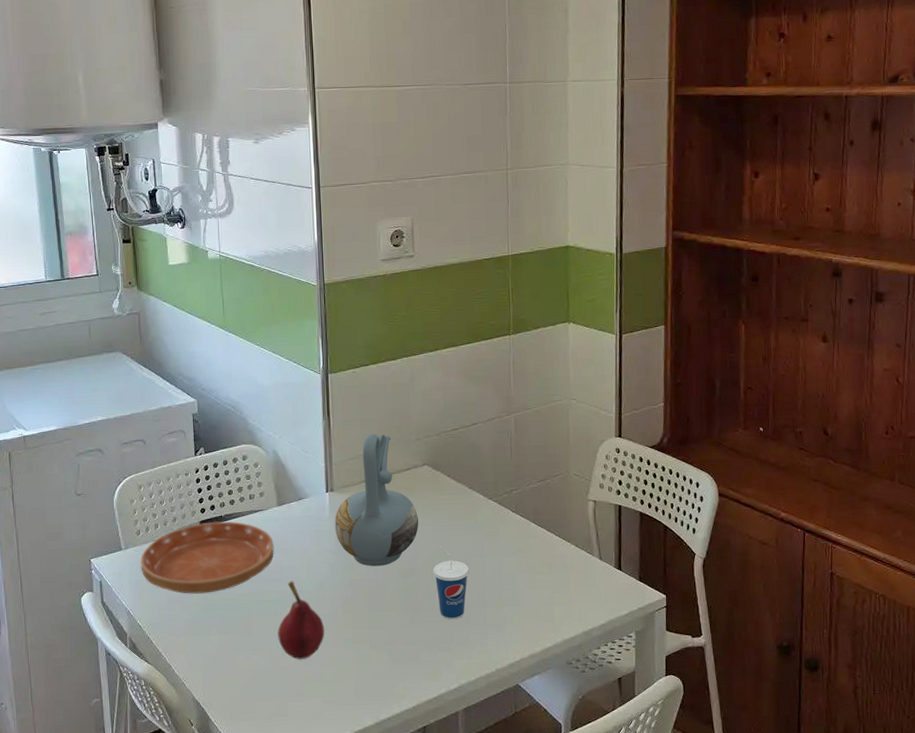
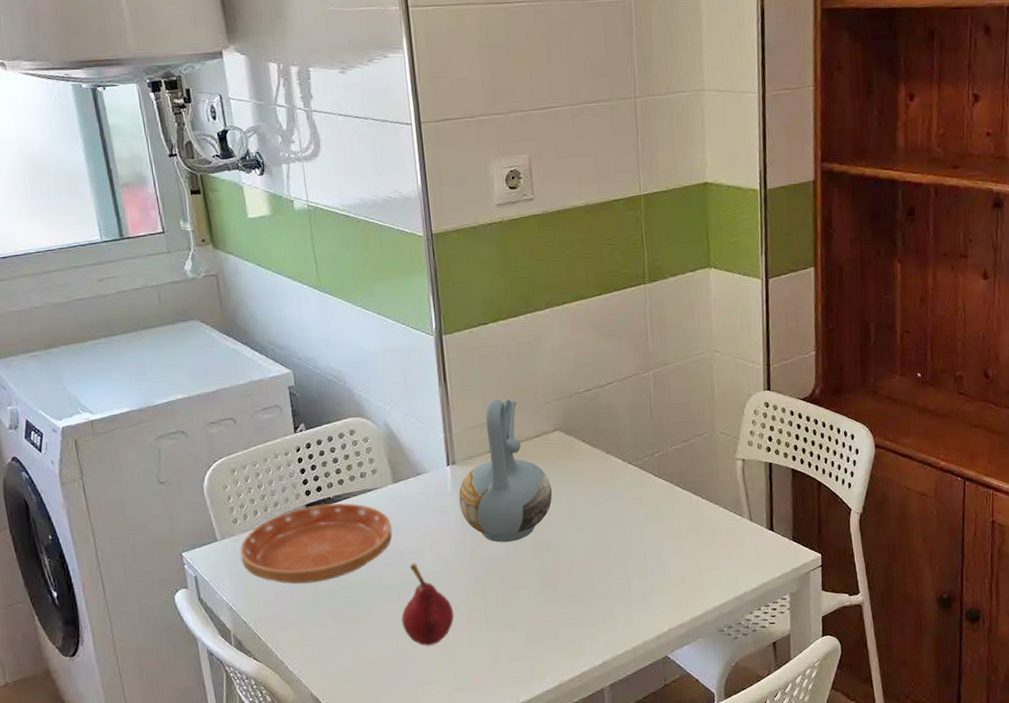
cup: present [433,544,470,620] -> none [570,515,611,594]

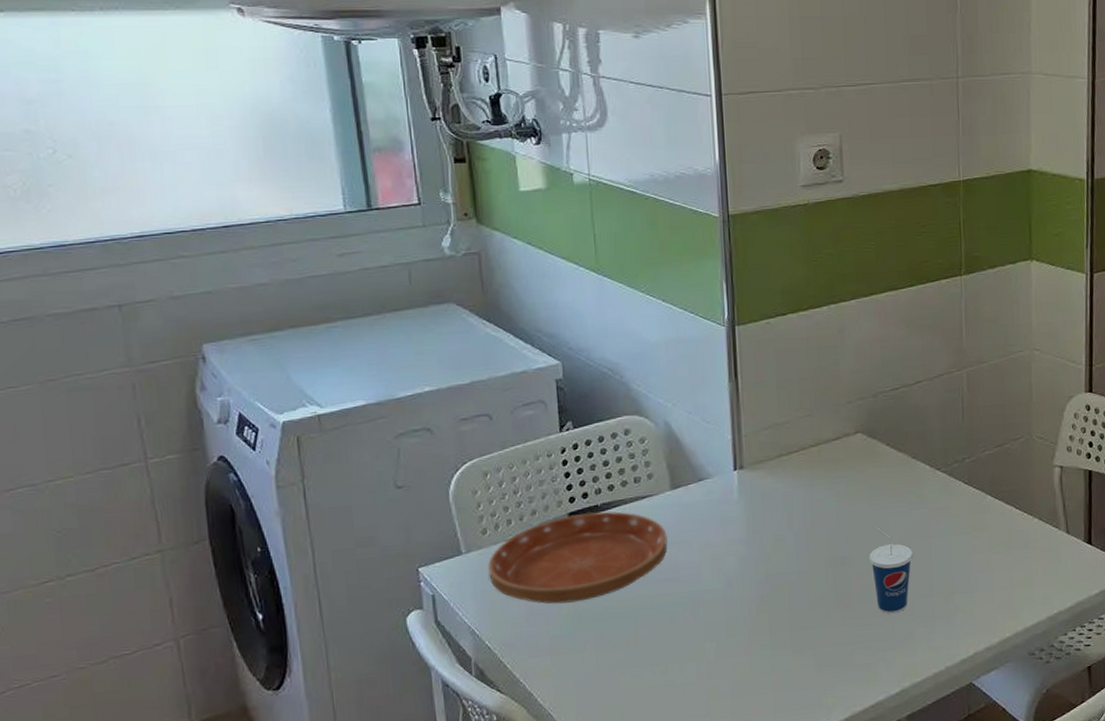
fruit: present [401,563,454,646] -> none [672,579,735,674]
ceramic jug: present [458,398,553,543] -> none [745,397,852,557]
cup: none [570,515,611,594] -> present [869,526,914,614]

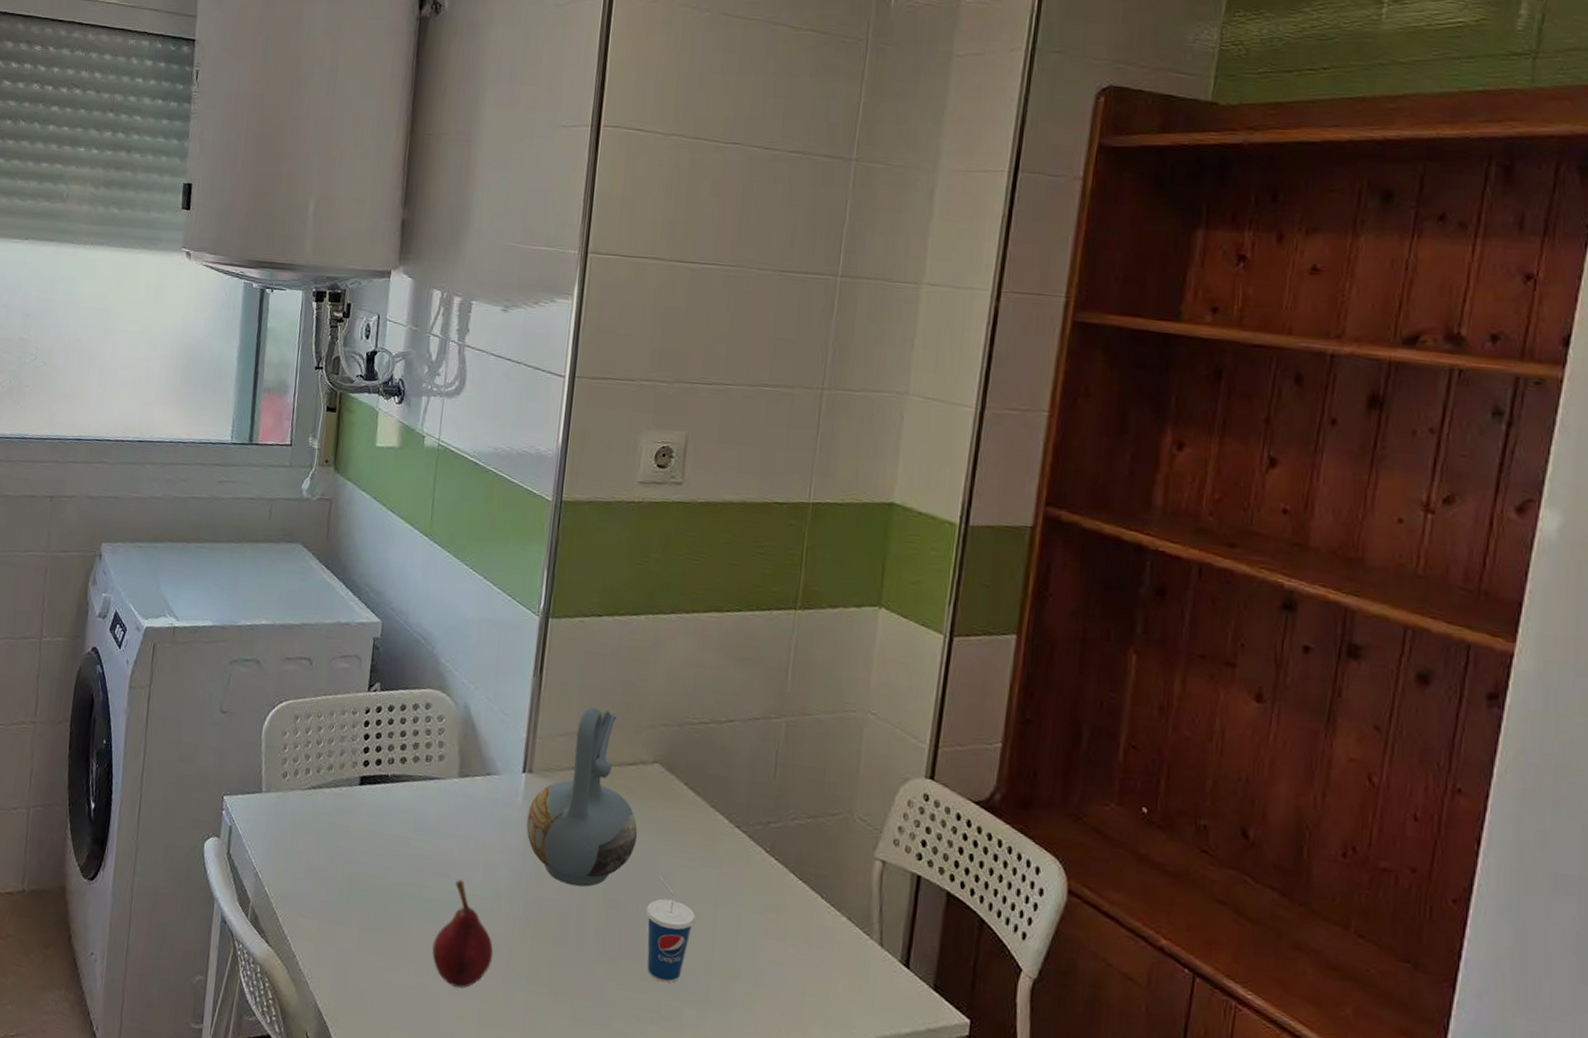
saucer: present [488,511,668,604] -> none [280,779,447,873]
fruit: none [672,579,735,674] -> present [432,879,494,989]
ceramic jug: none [745,397,852,557] -> present [526,707,638,887]

